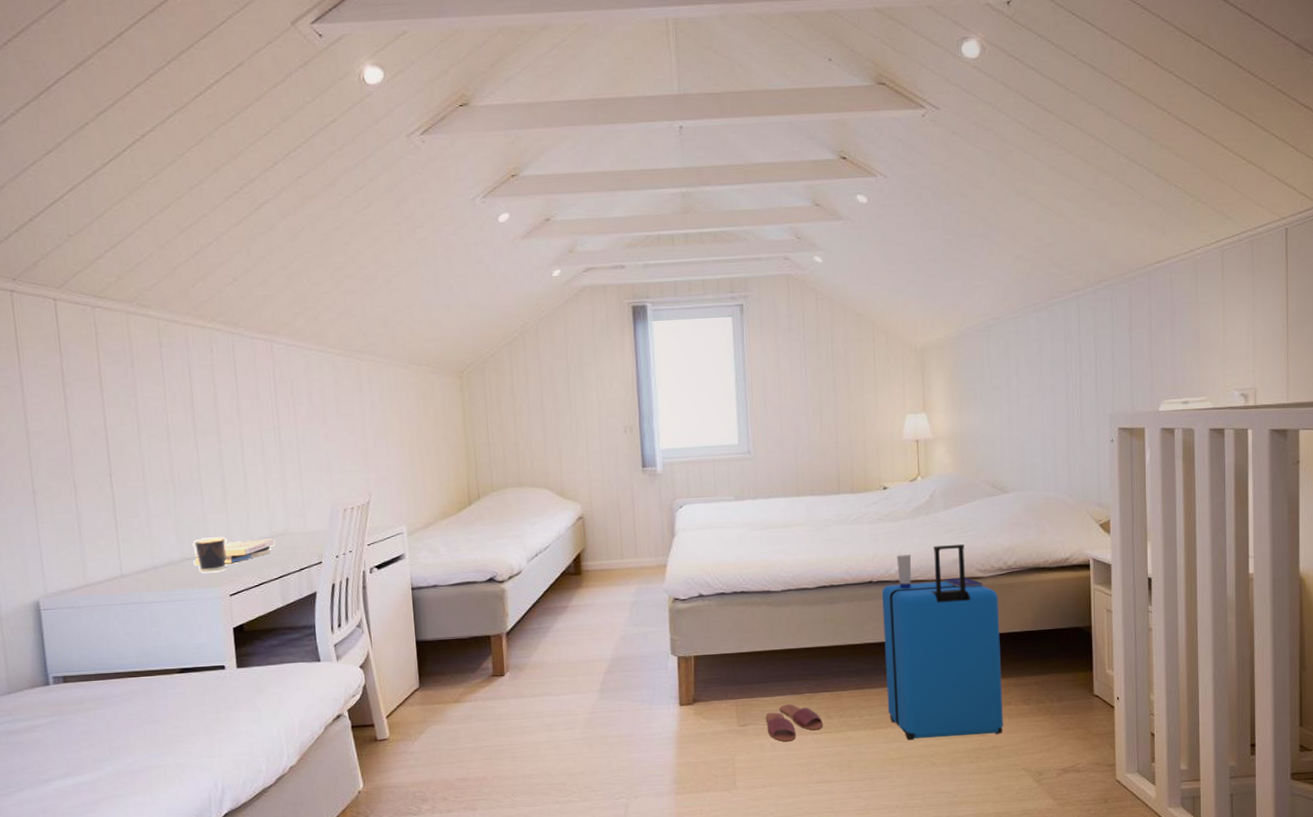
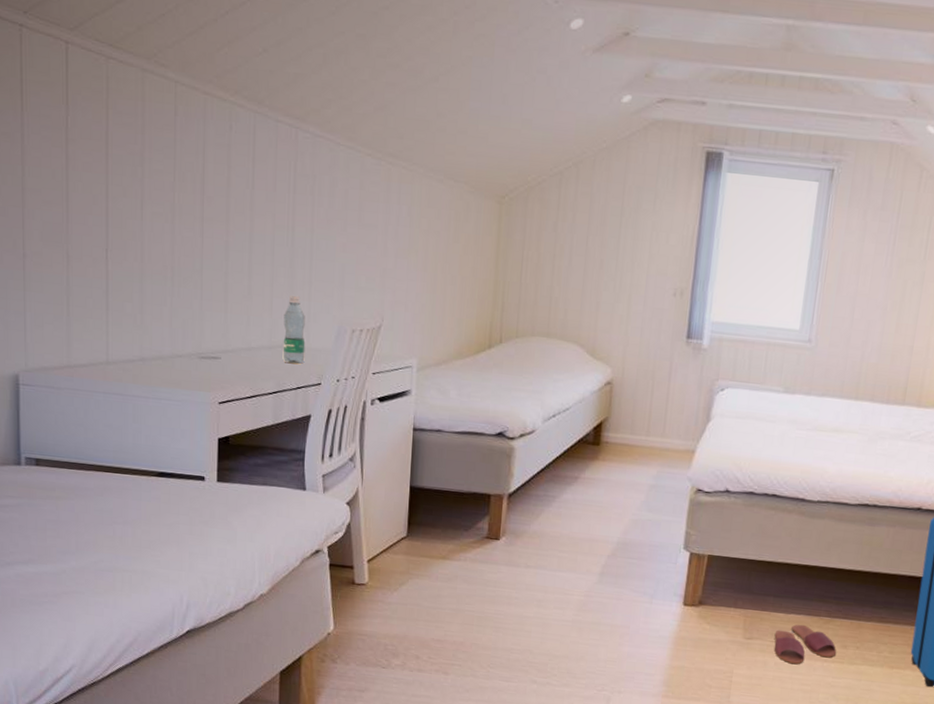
books: present [194,538,275,566] -> none [185,345,274,369]
mug: present [195,538,227,572] -> none [188,338,220,375]
bottle: none [280,487,304,549] -> present [283,295,306,364]

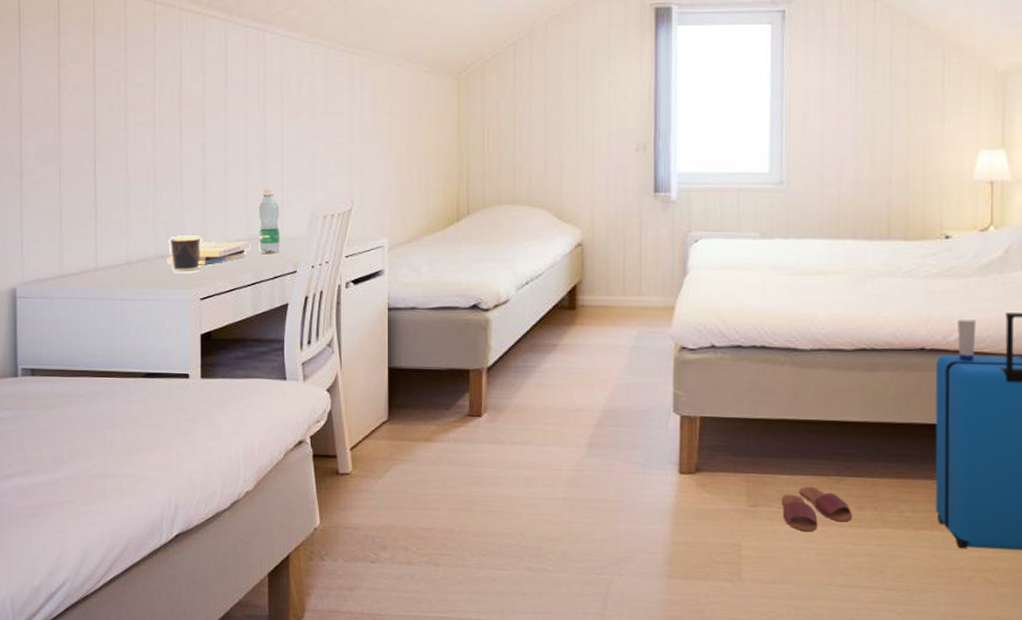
books: none [185,345,274,369] -> present [168,241,251,265]
mug: none [188,338,220,375] -> present [170,237,200,272]

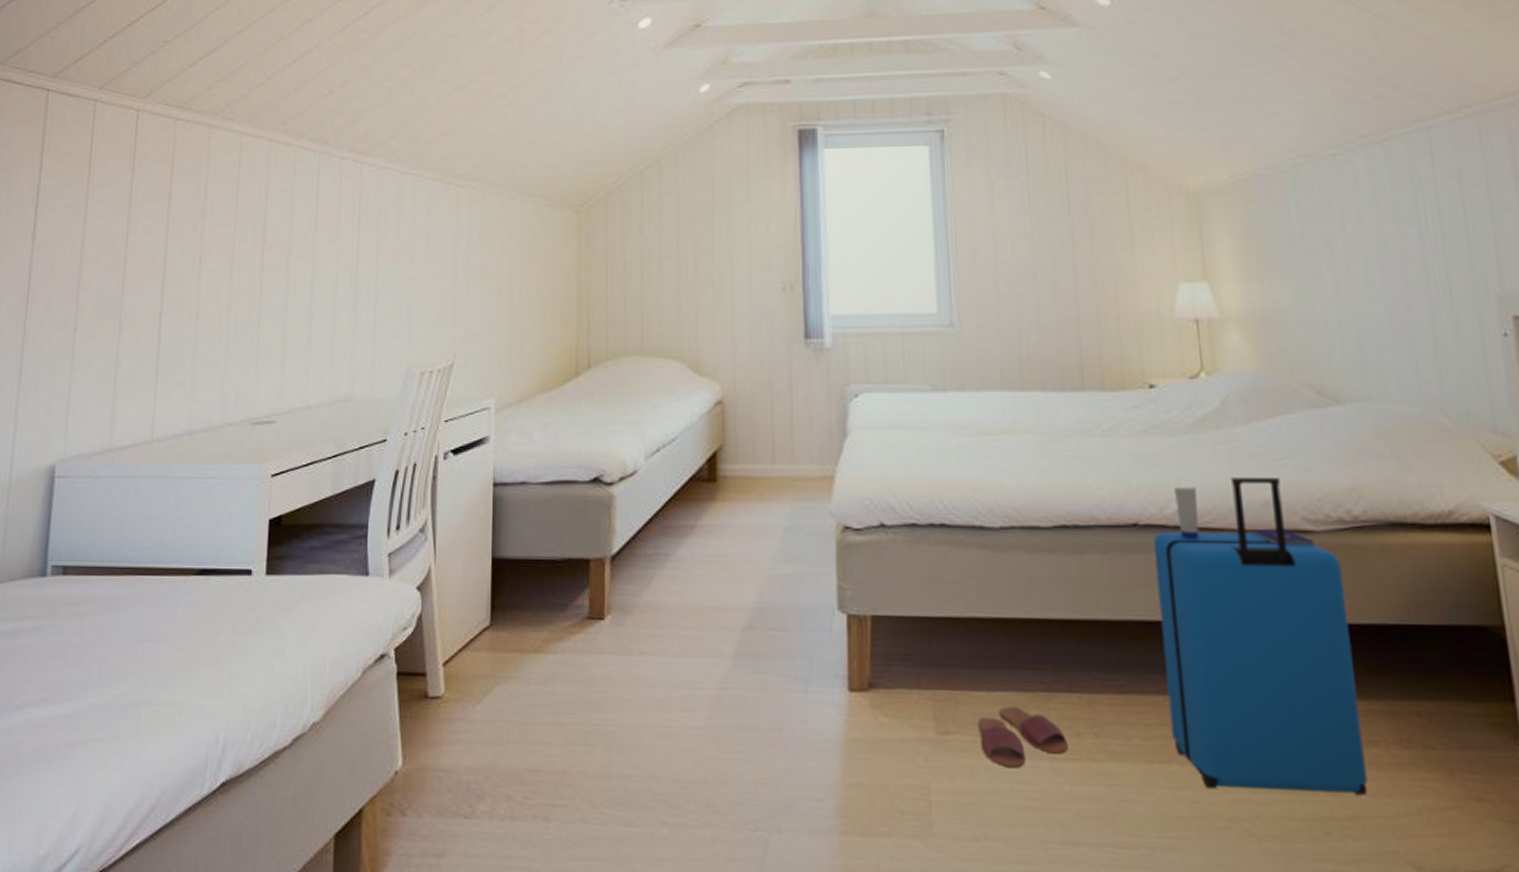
books: present [168,241,251,265] -> none [236,405,334,434]
mug: present [170,237,200,272] -> none [240,400,276,443]
bottle: present [259,187,280,254] -> none [344,340,369,420]

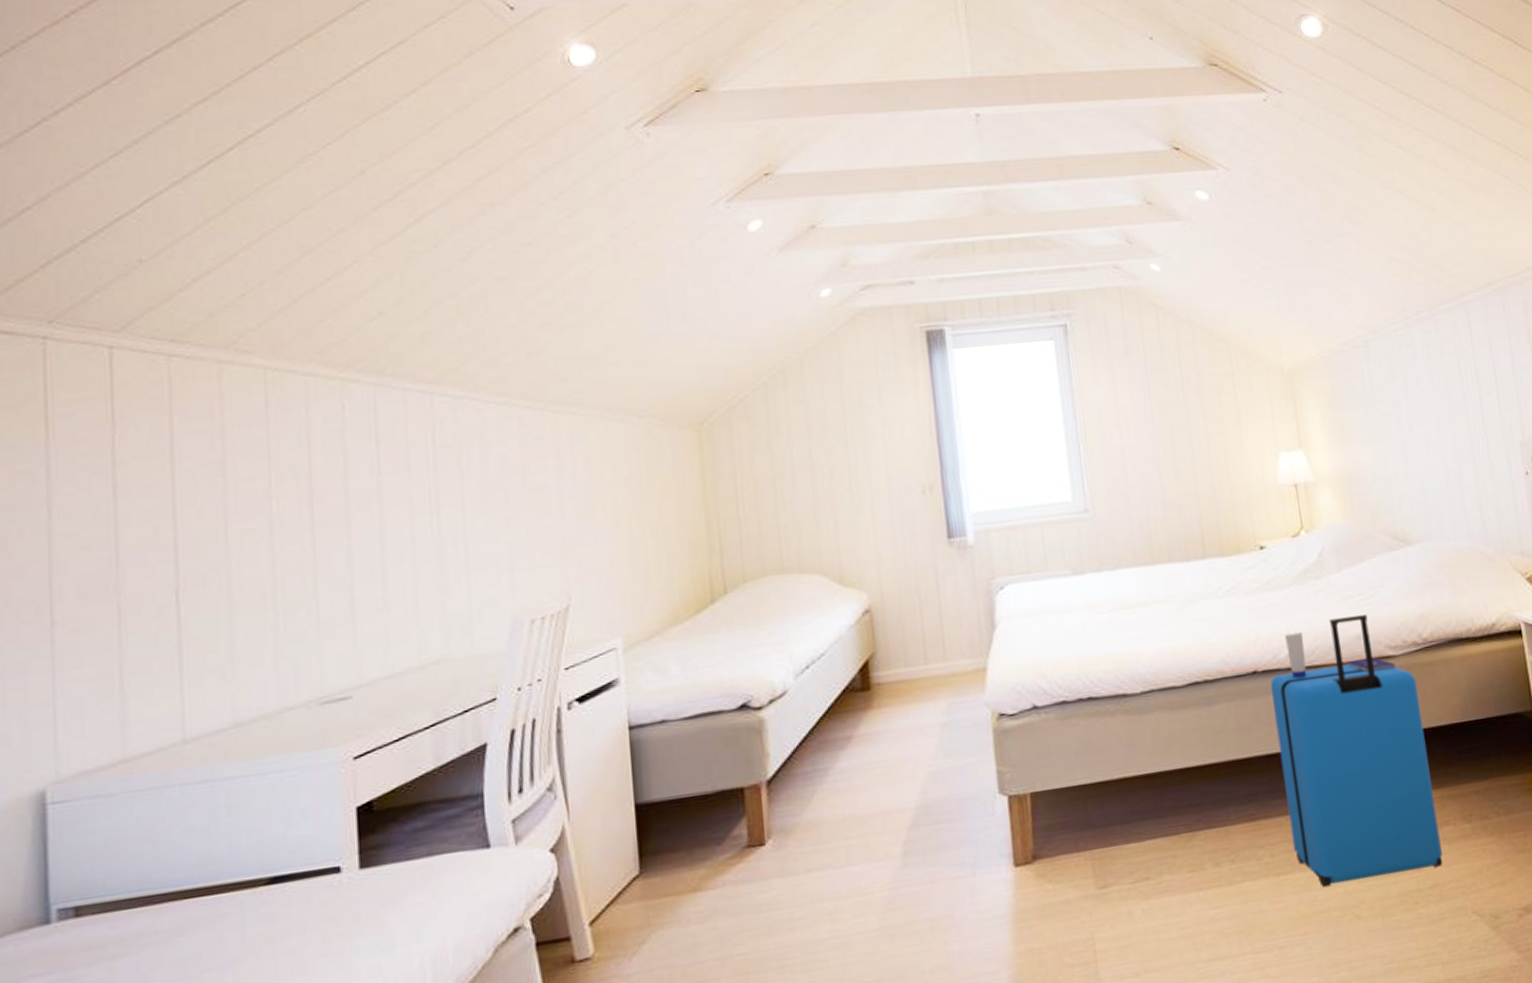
slippers: present [977,705,1069,768] -> none [1132,850,1211,906]

